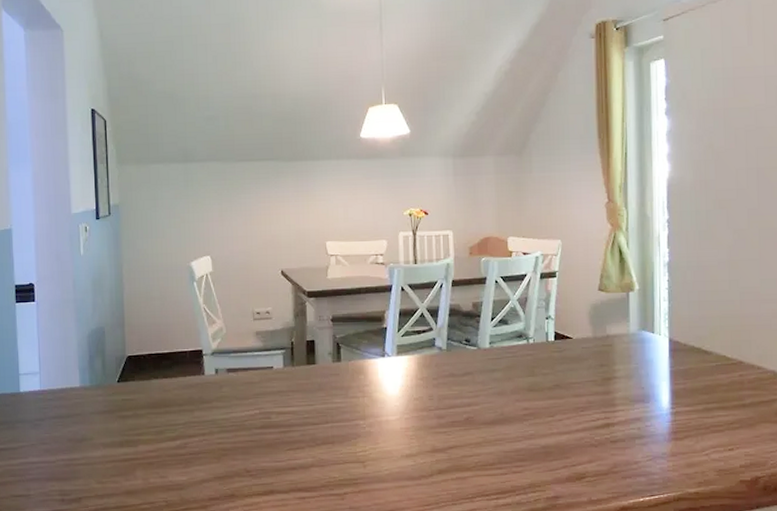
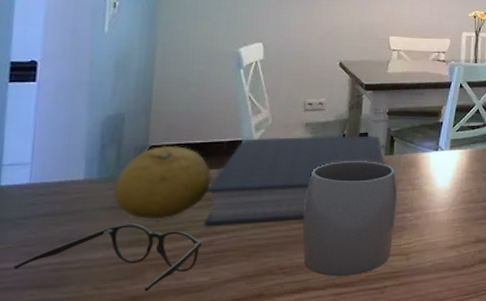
eyeglasses: none [37,426,179,487] -> present [14,223,202,292]
fruit: none [104,355,180,423] -> present [114,145,211,220]
book: none [177,342,333,429] -> present [203,135,385,226]
mug: none [262,368,350,481] -> present [302,161,398,276]

